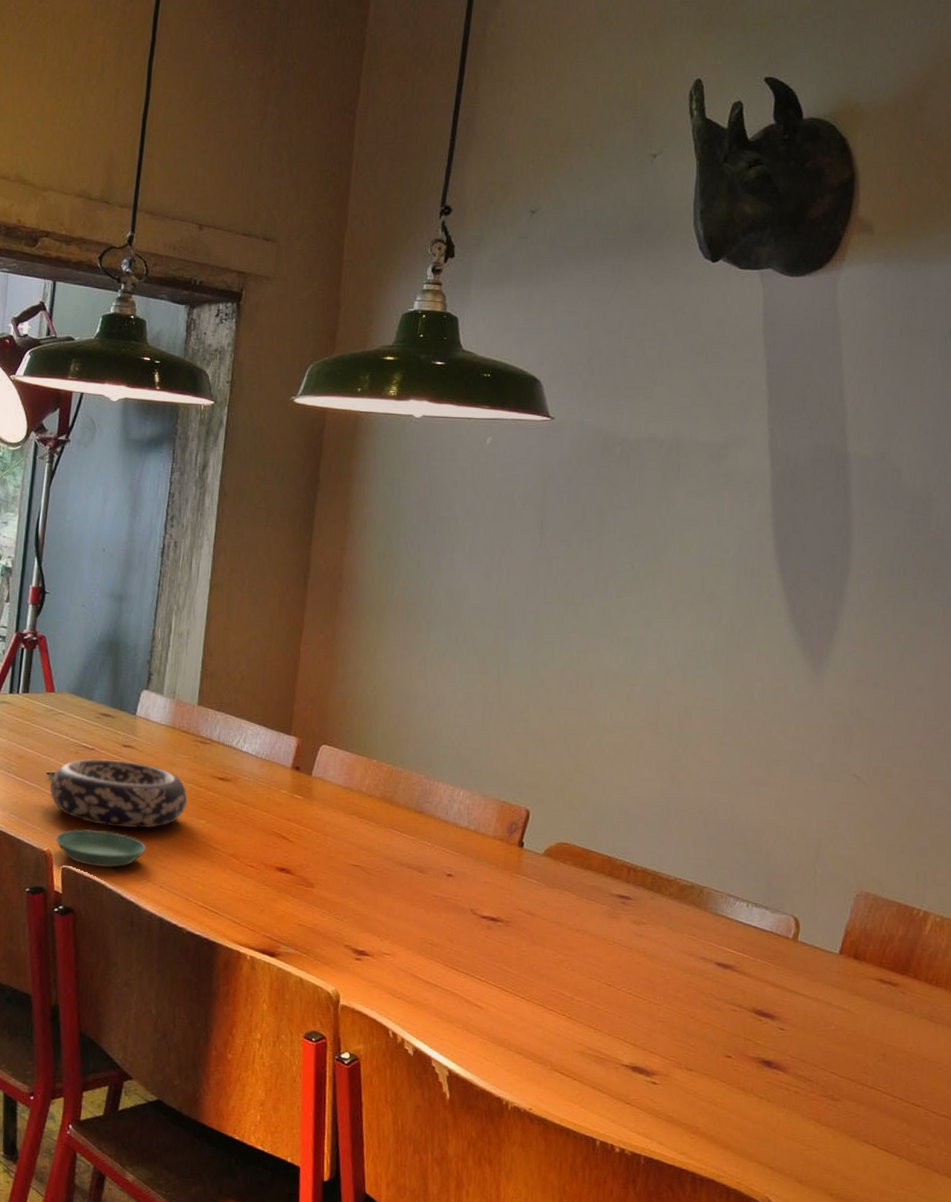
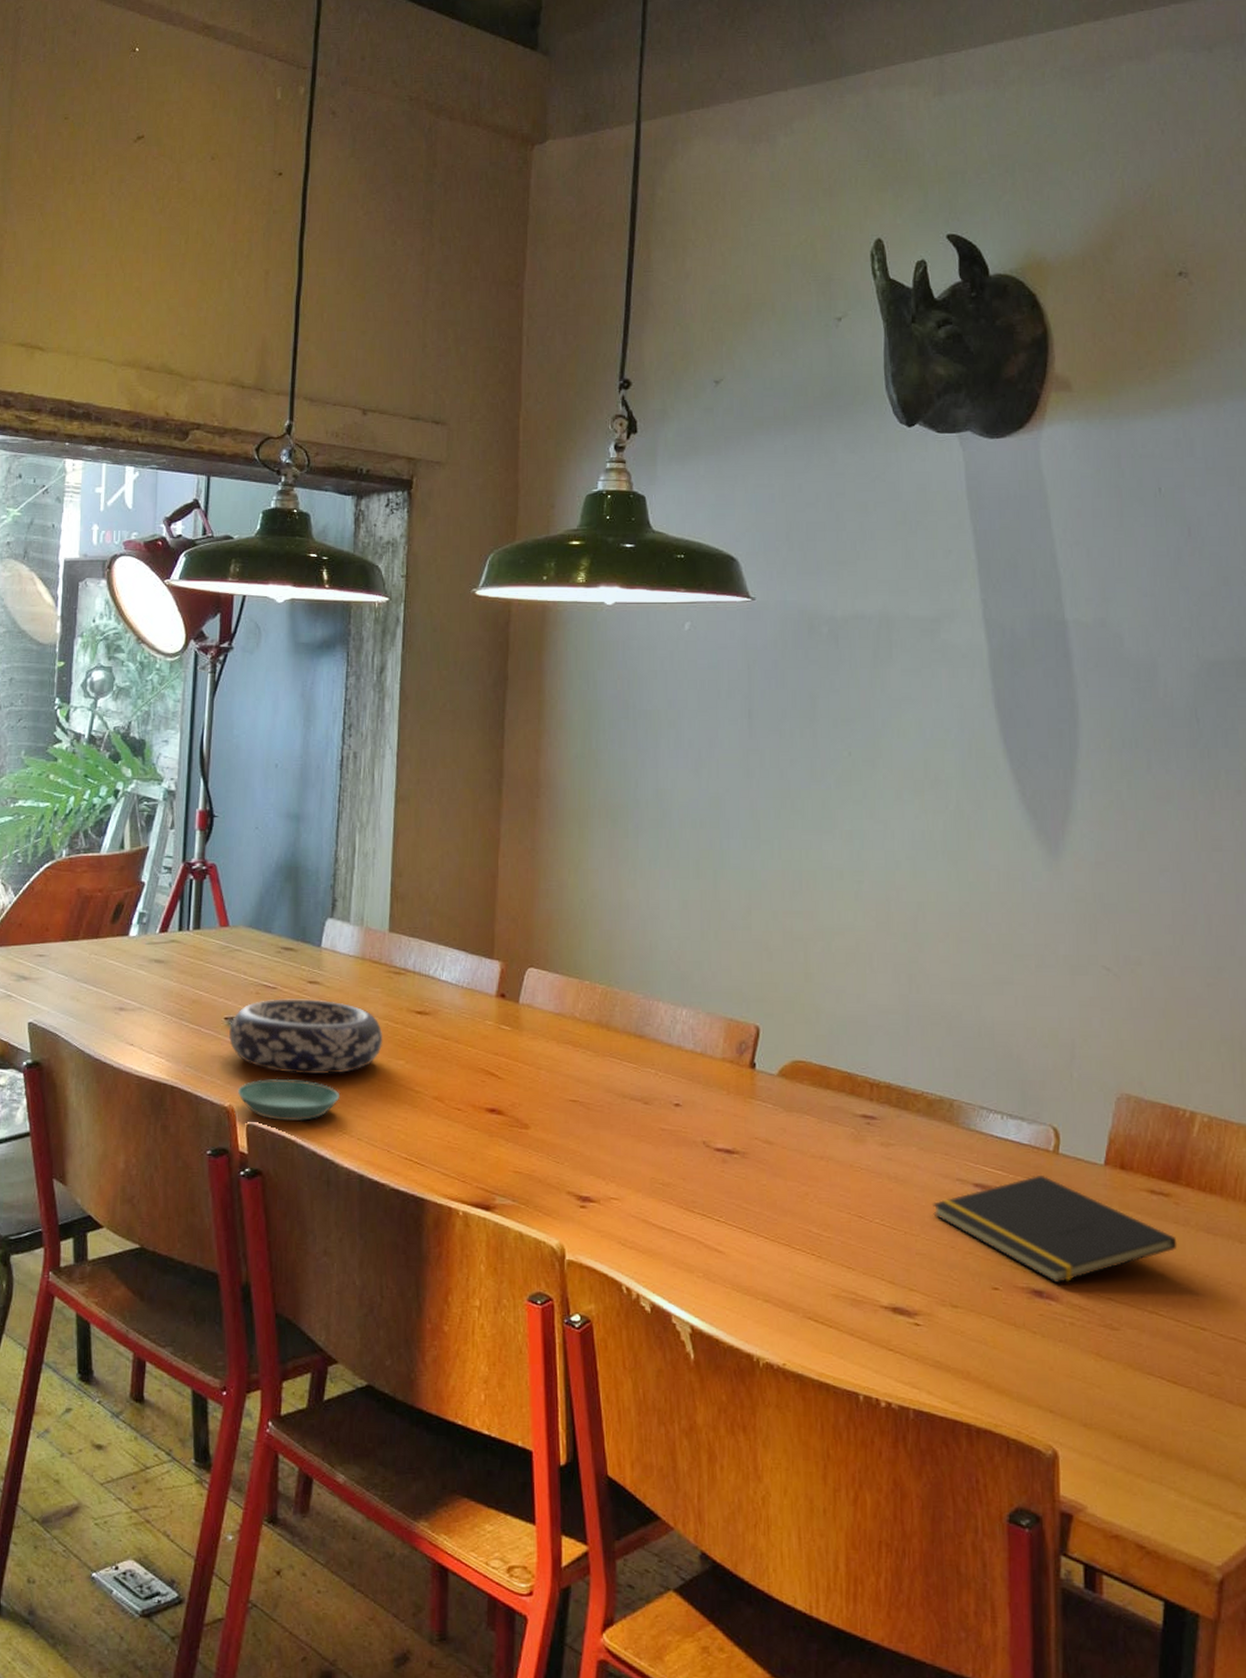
notepad: none [677,958,901,1057] -> present [933,1174,1177,1284]

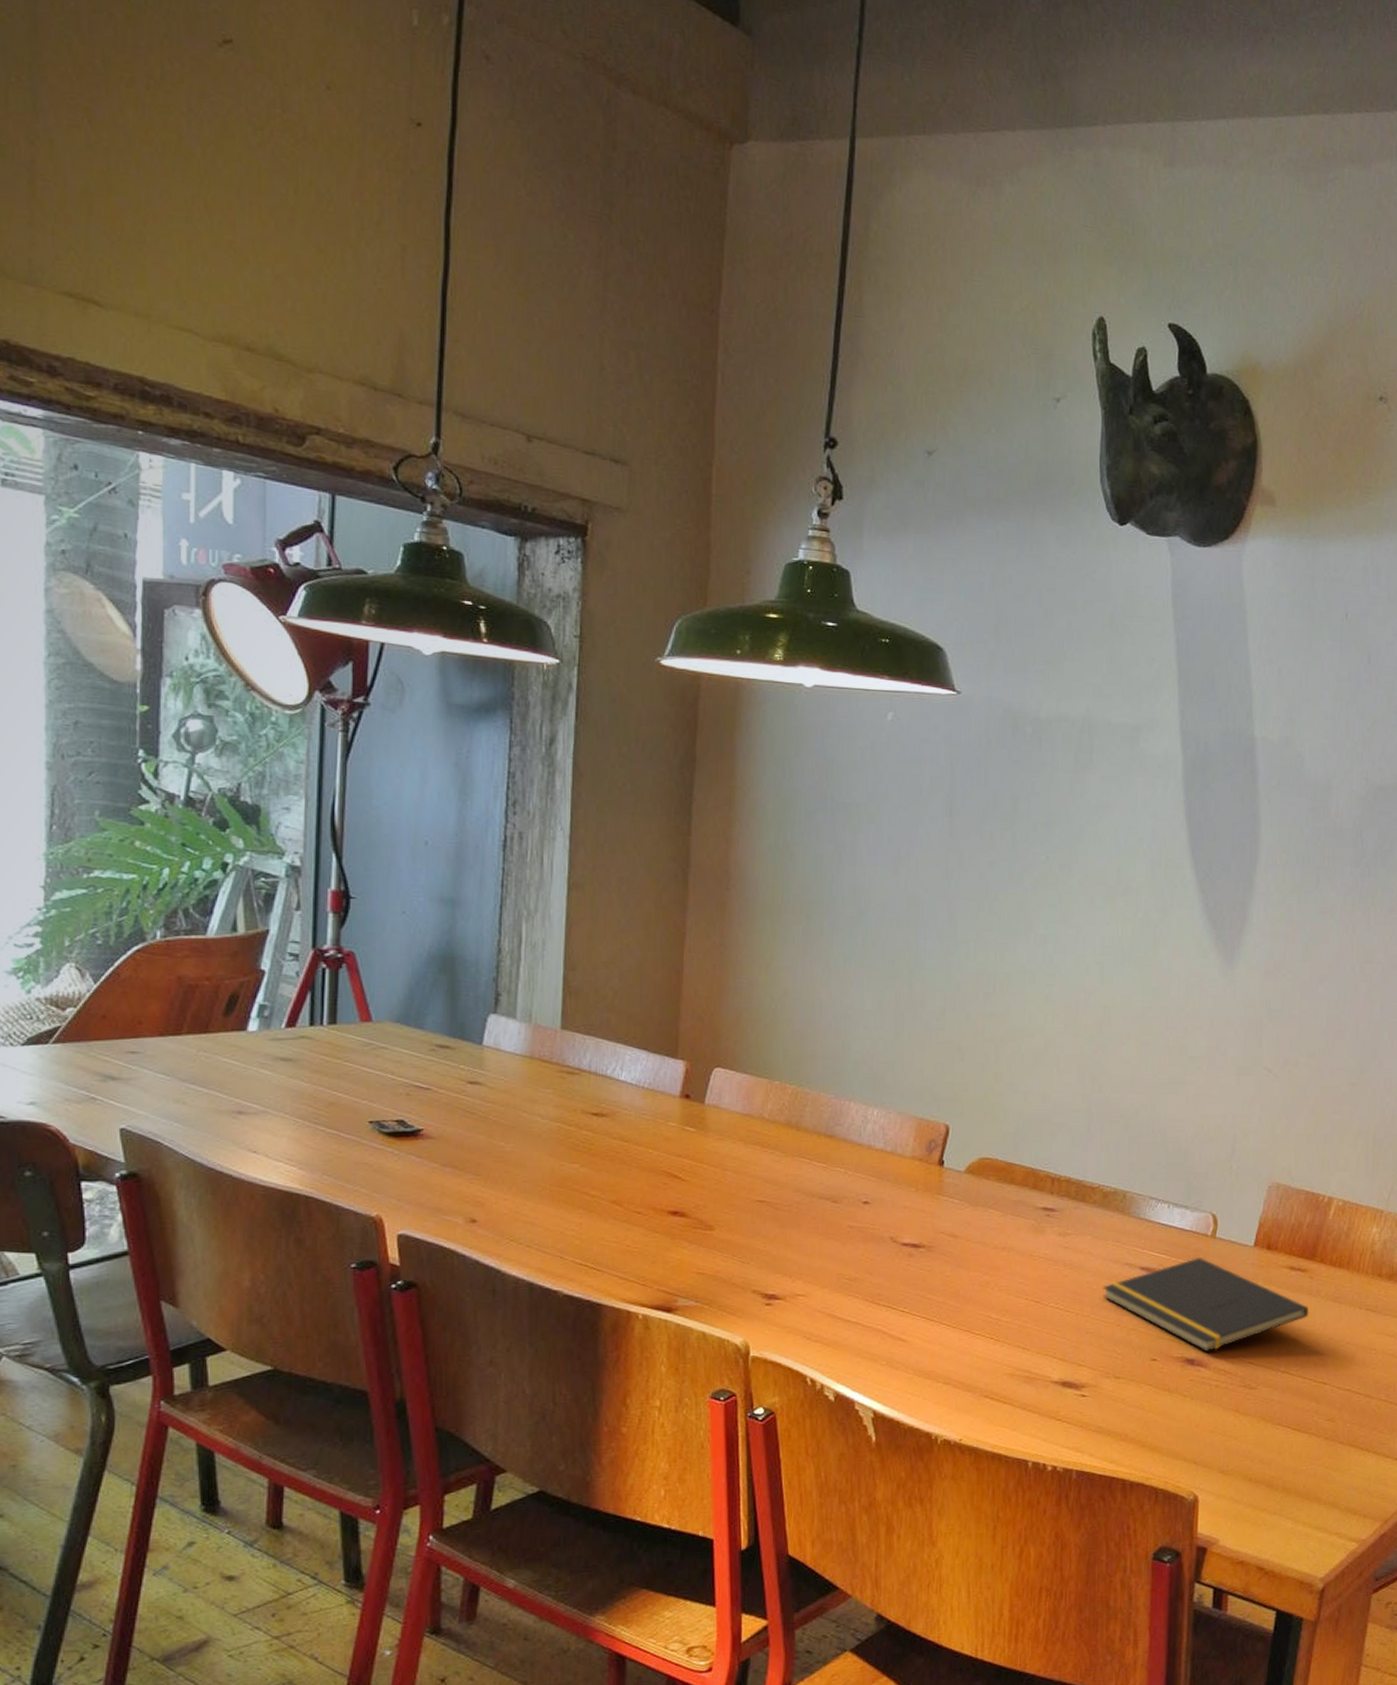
decorative bowl: present [229,999,383,1075] -> none [375,1100,555,1181]
saucer: present [237,1078,341,1122] -> none [386,1185,507,1230]

